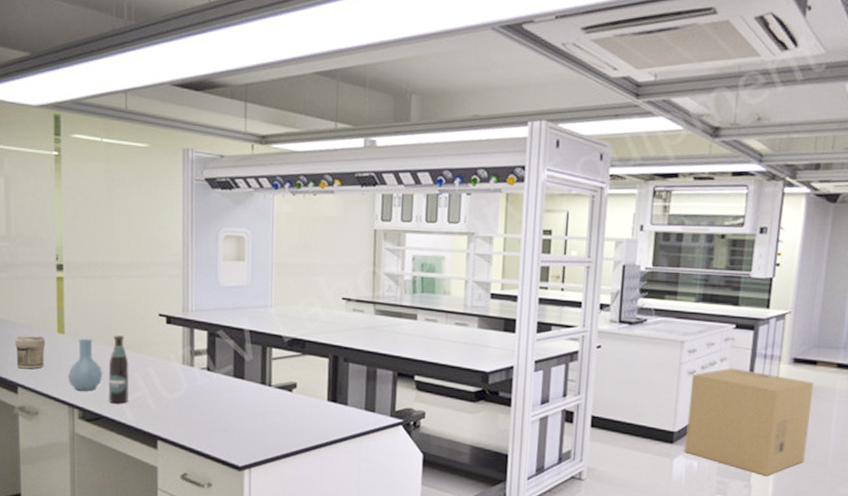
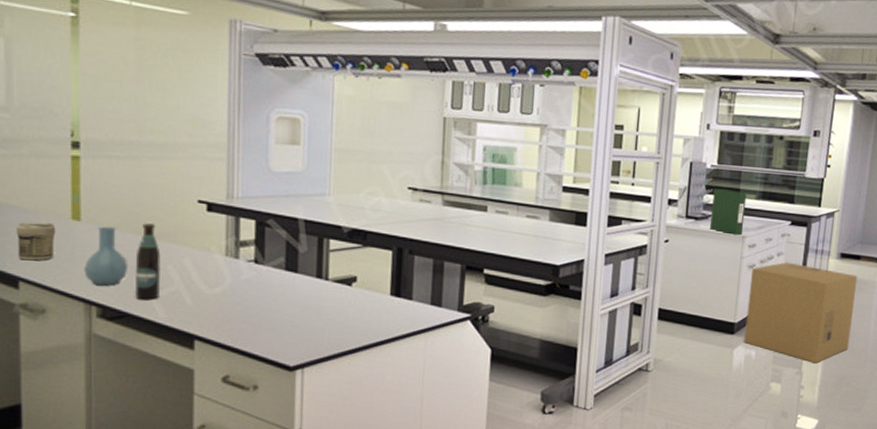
binder: none [645,291,685,340] -> present [710,188,747,236]

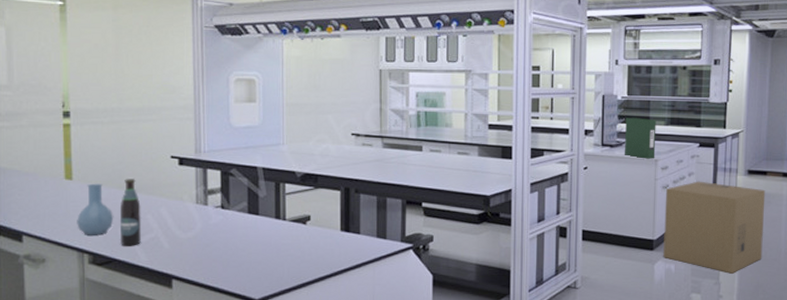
jar: present [16,221,56,261] -> none [19,183,52,217]

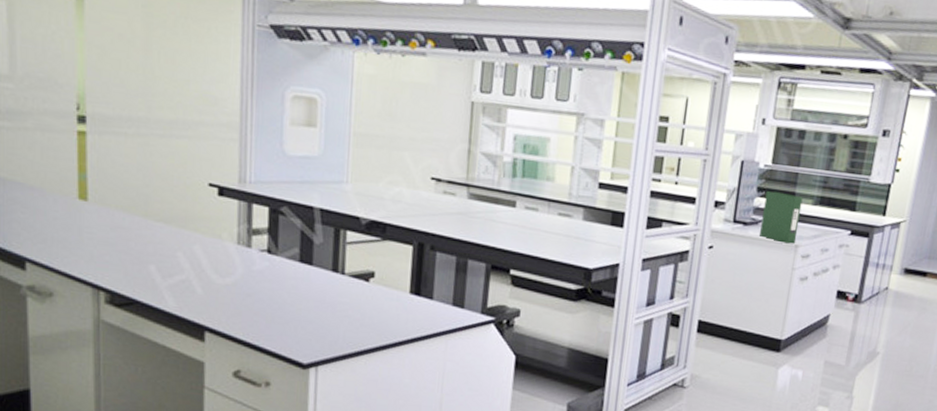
flask: present [77,183,114,235] -> none [92,207,137,271]
bottle: present [119,179,142,246] -> none [143,206,171,288]
cardboard box: present [663,181,766,274] -> none [790,275,922,388]

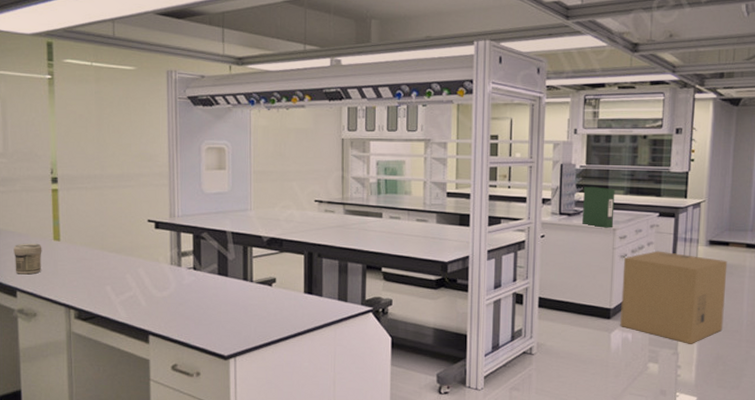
jar: none [22,199,62,242] -> present [14,243,42,275]
cardboard box: none [790,275,922,388] -> present [620,251,728,344]

